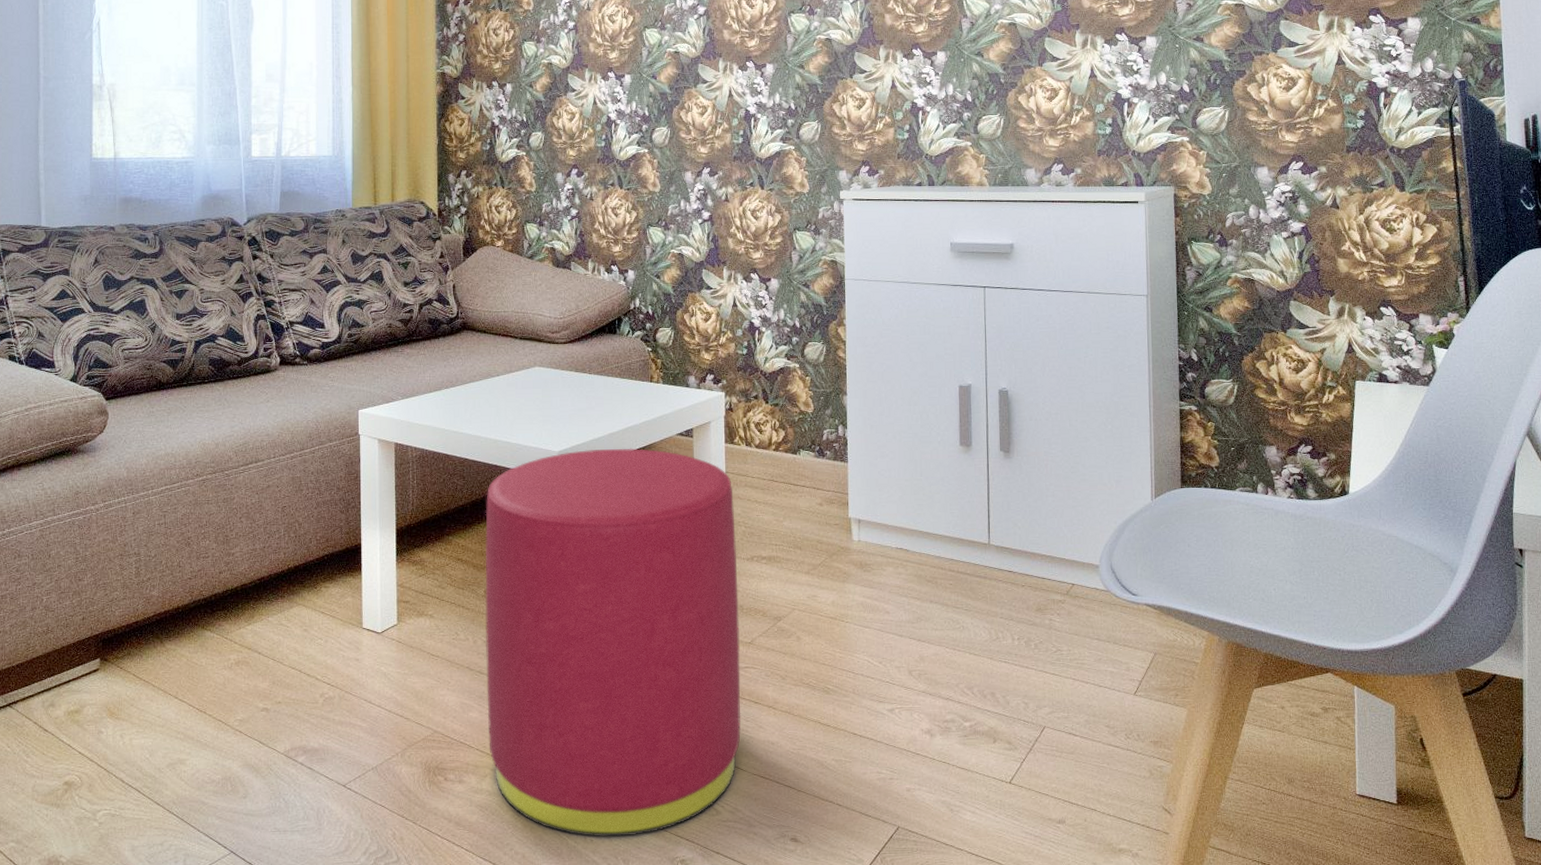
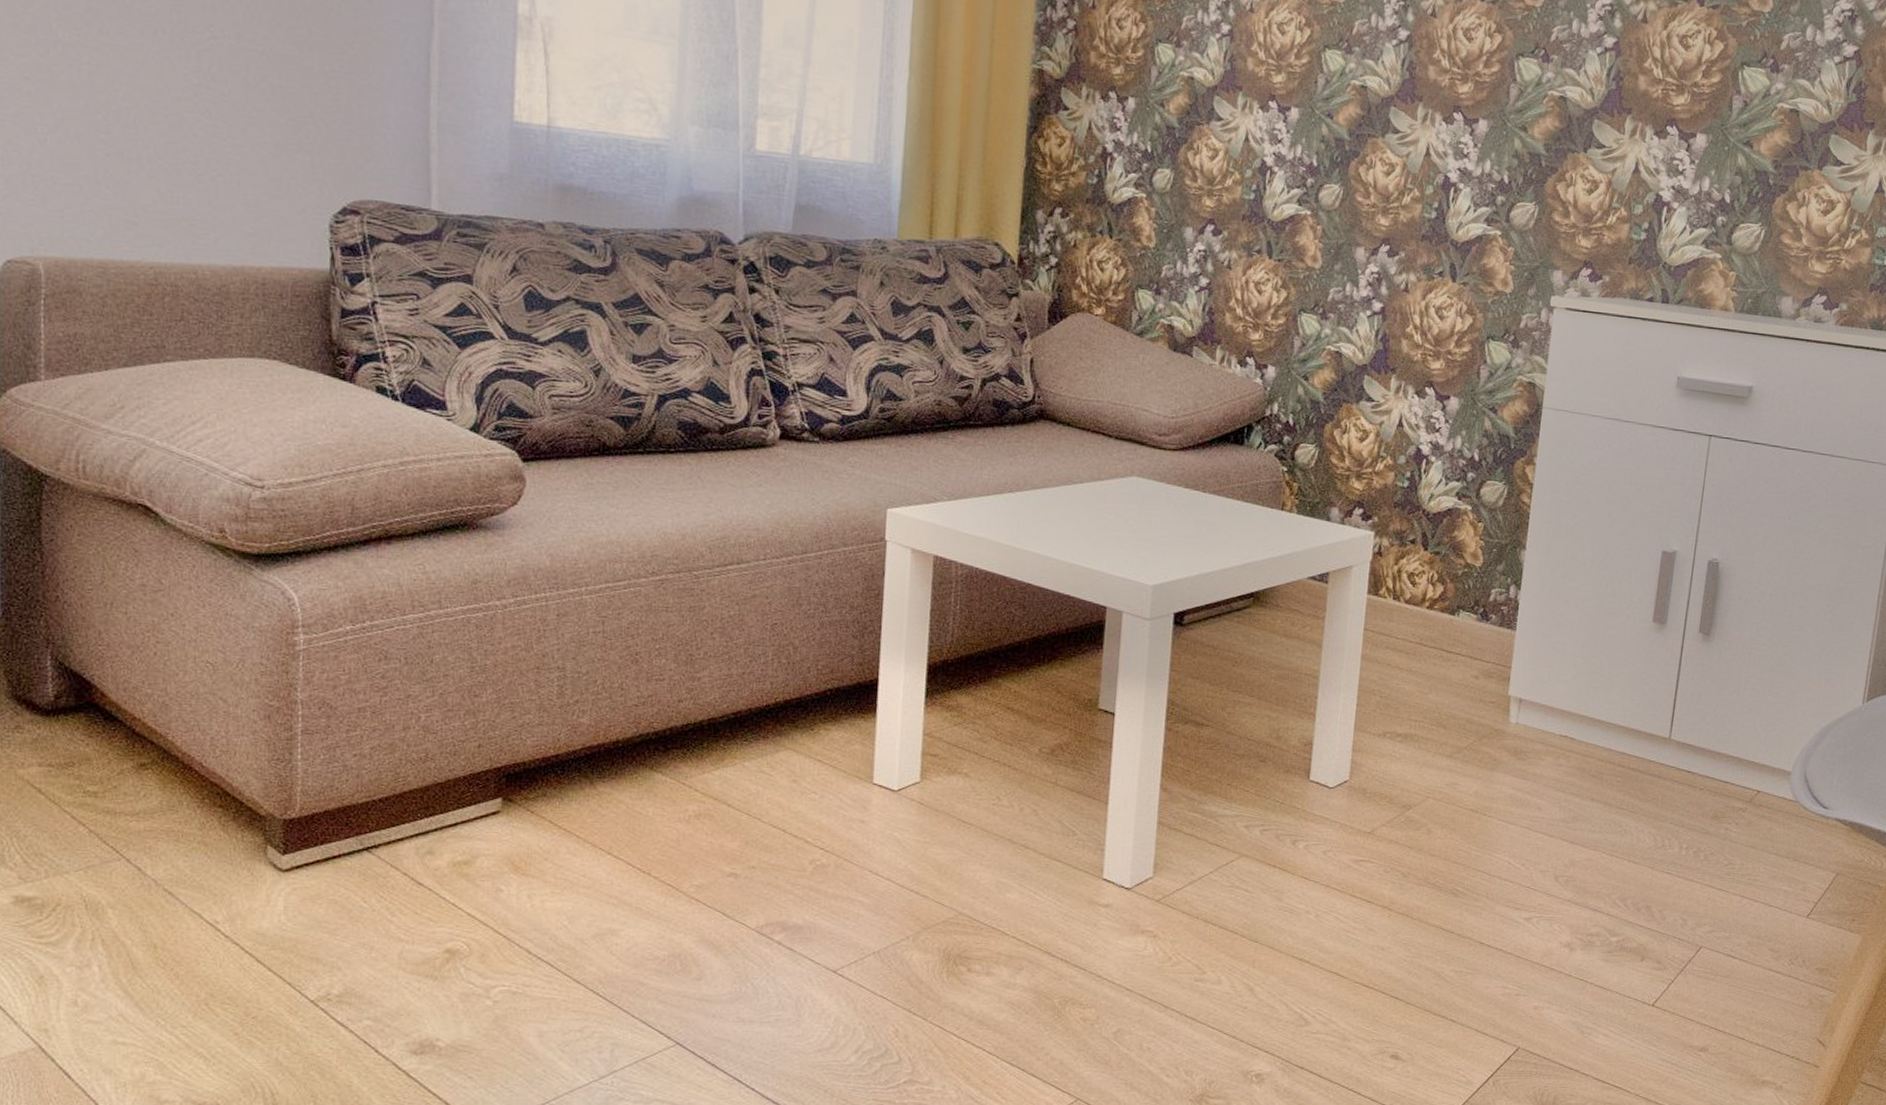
stool: present [485,448,741,838] -> none [1029,586,1370,1045]

